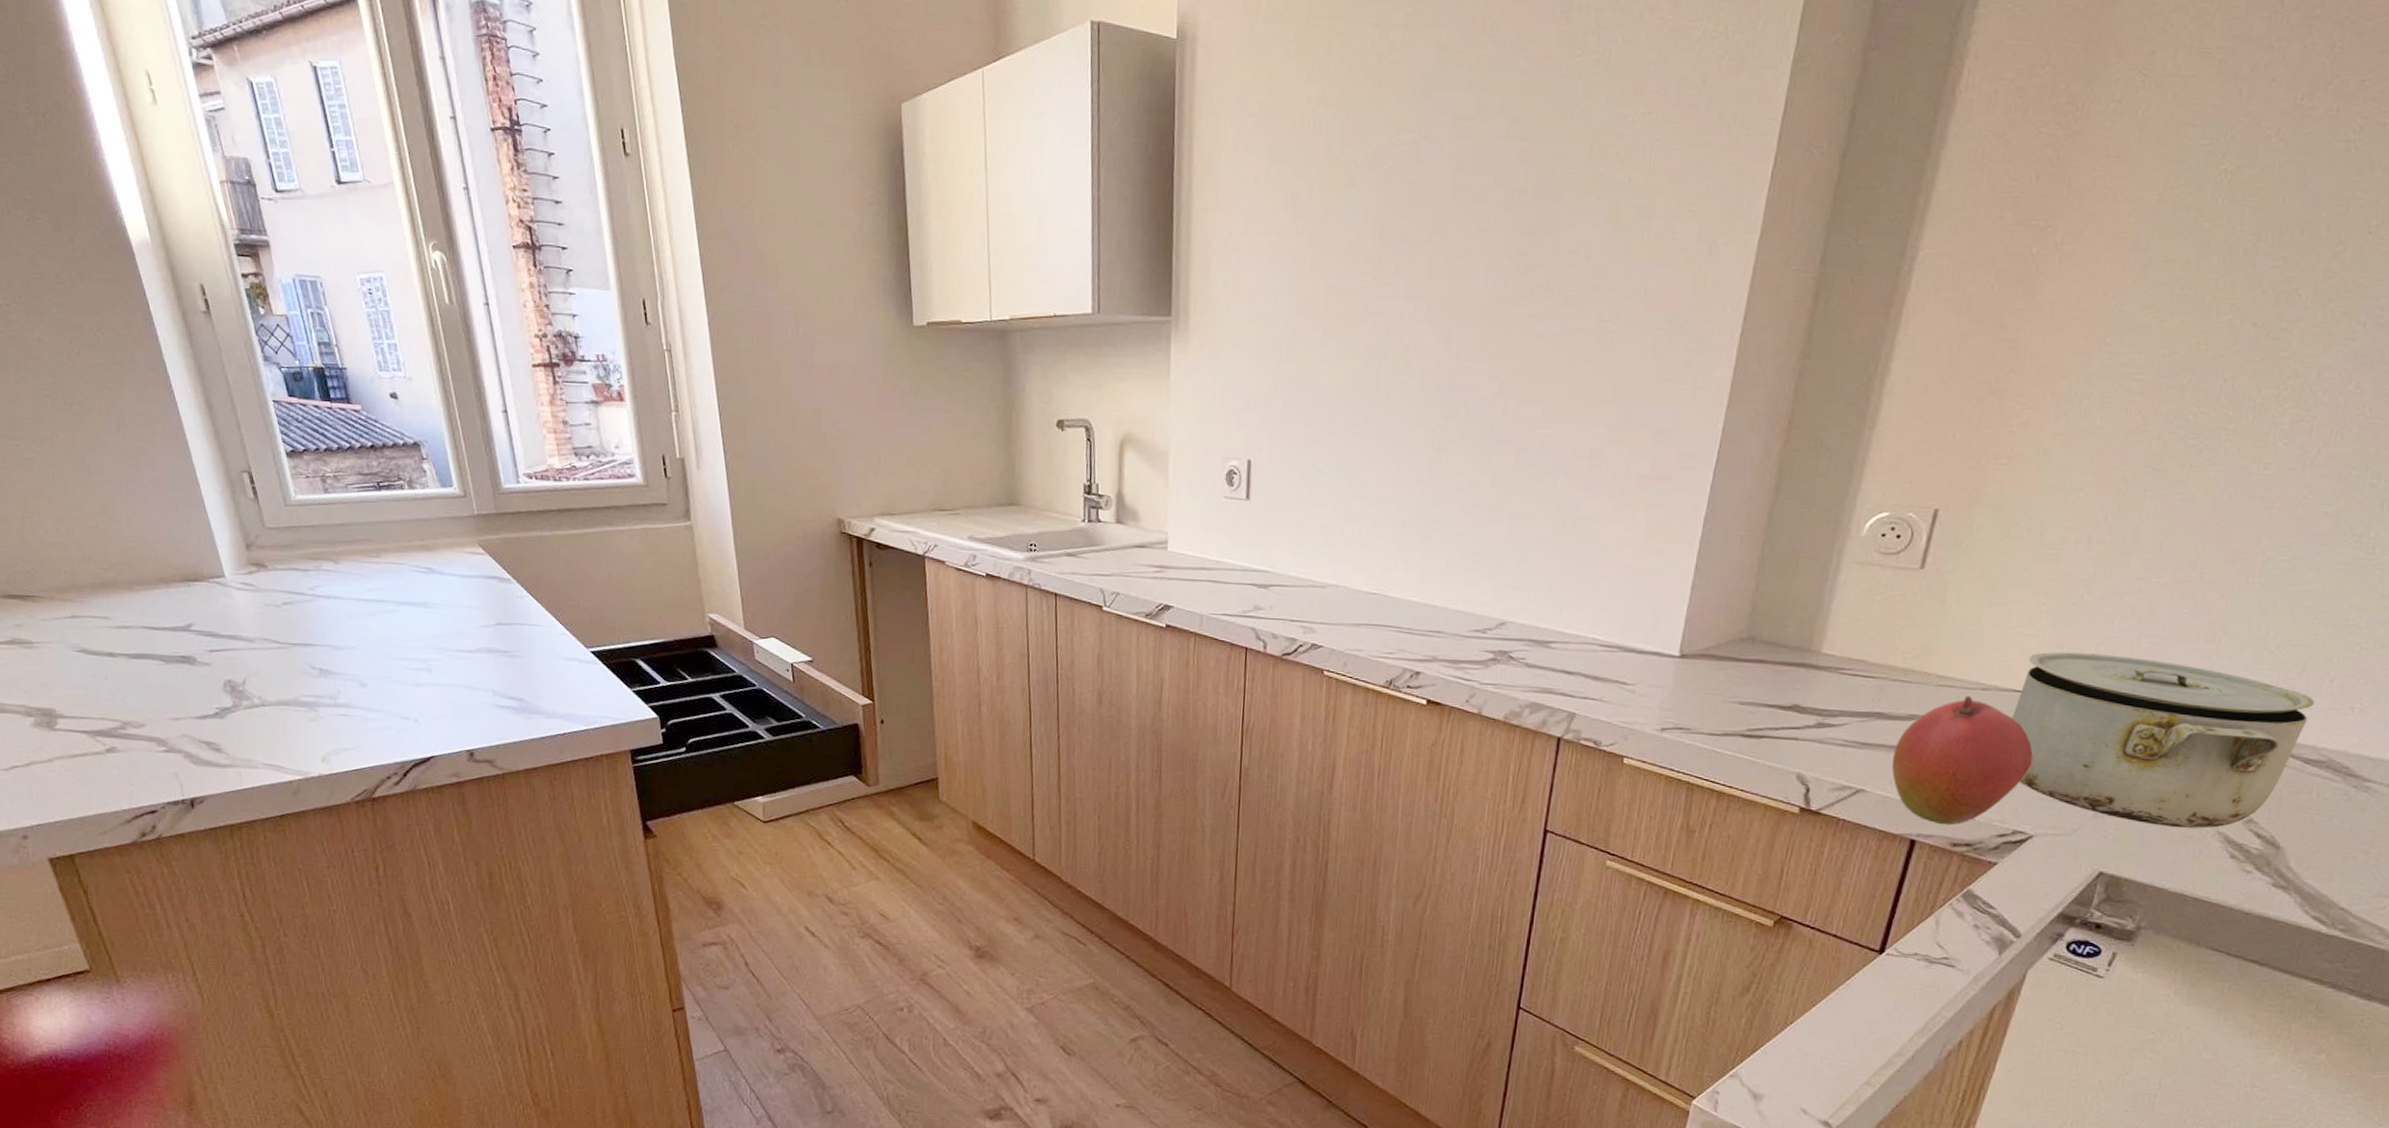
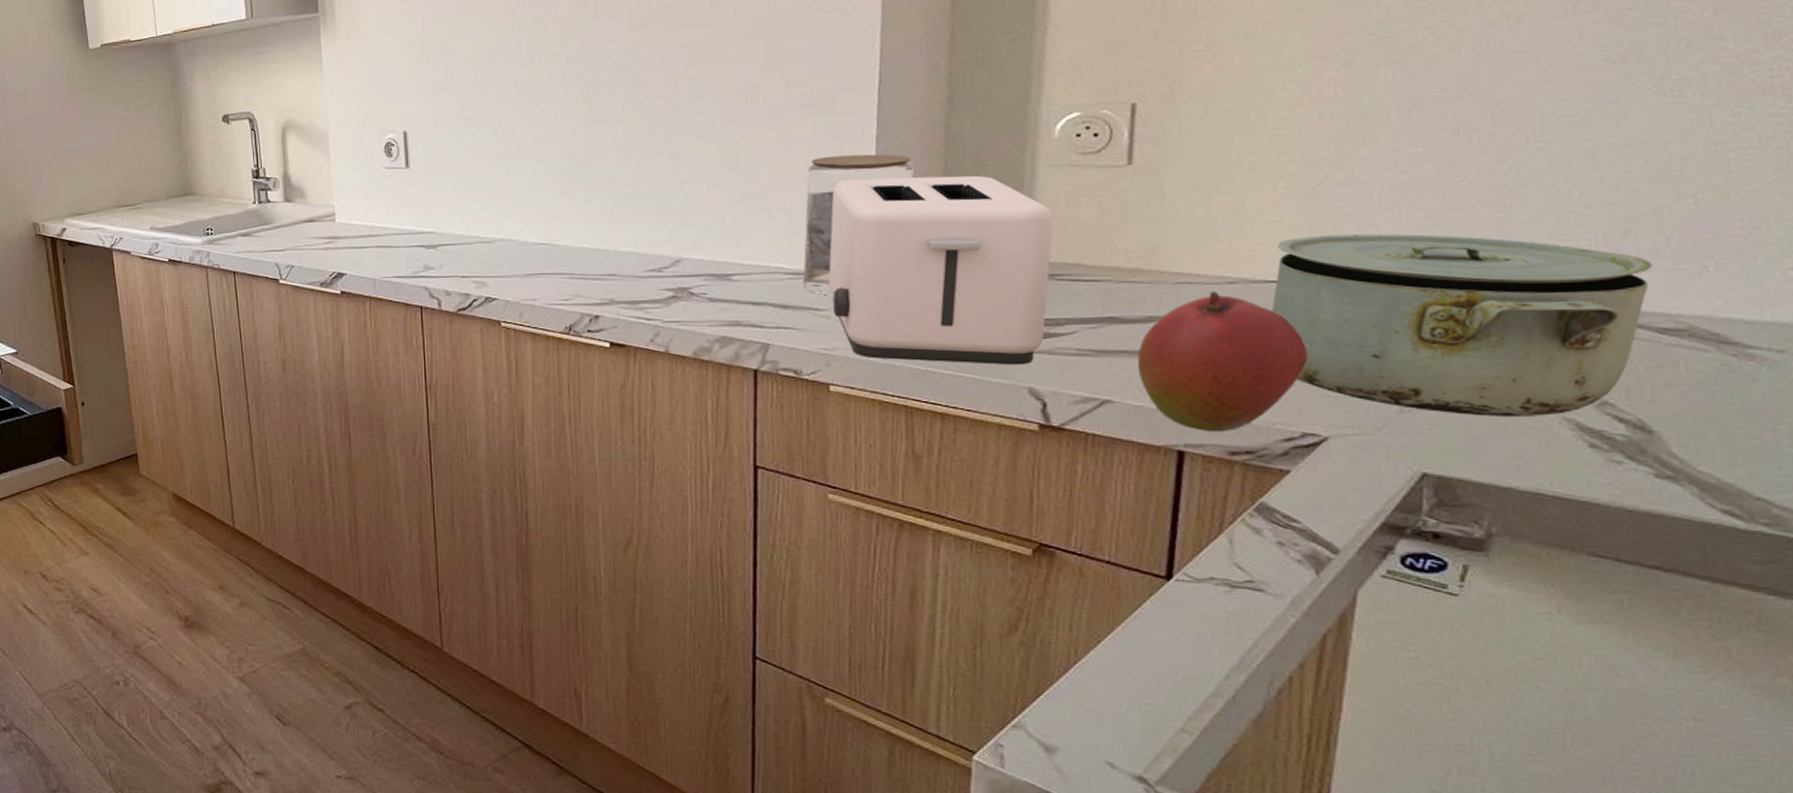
jar: none [1615,531,1735,671] -> present [802,154,915,296]
toaster: none [1637,556,1848,752] -> present [828,175,1054,366]

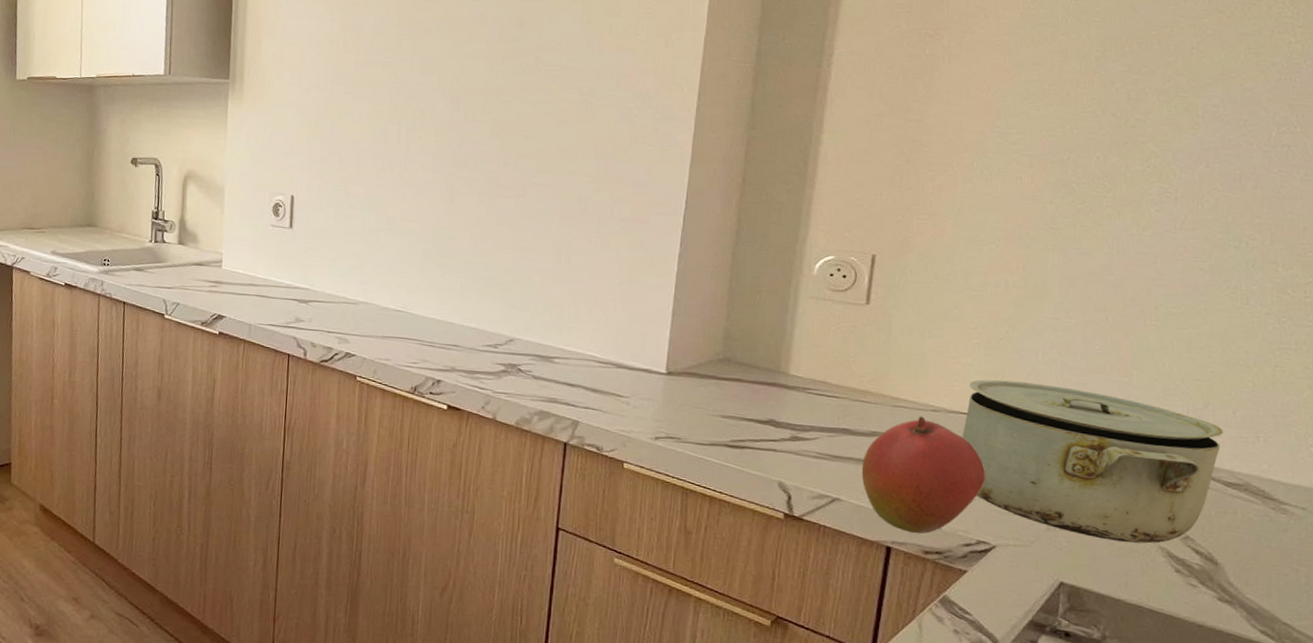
jar: present [802,154,915,296] -> none [610,266,706,385]
toaster: present [828,175,1054,366] -> none [630,287,808,462]

